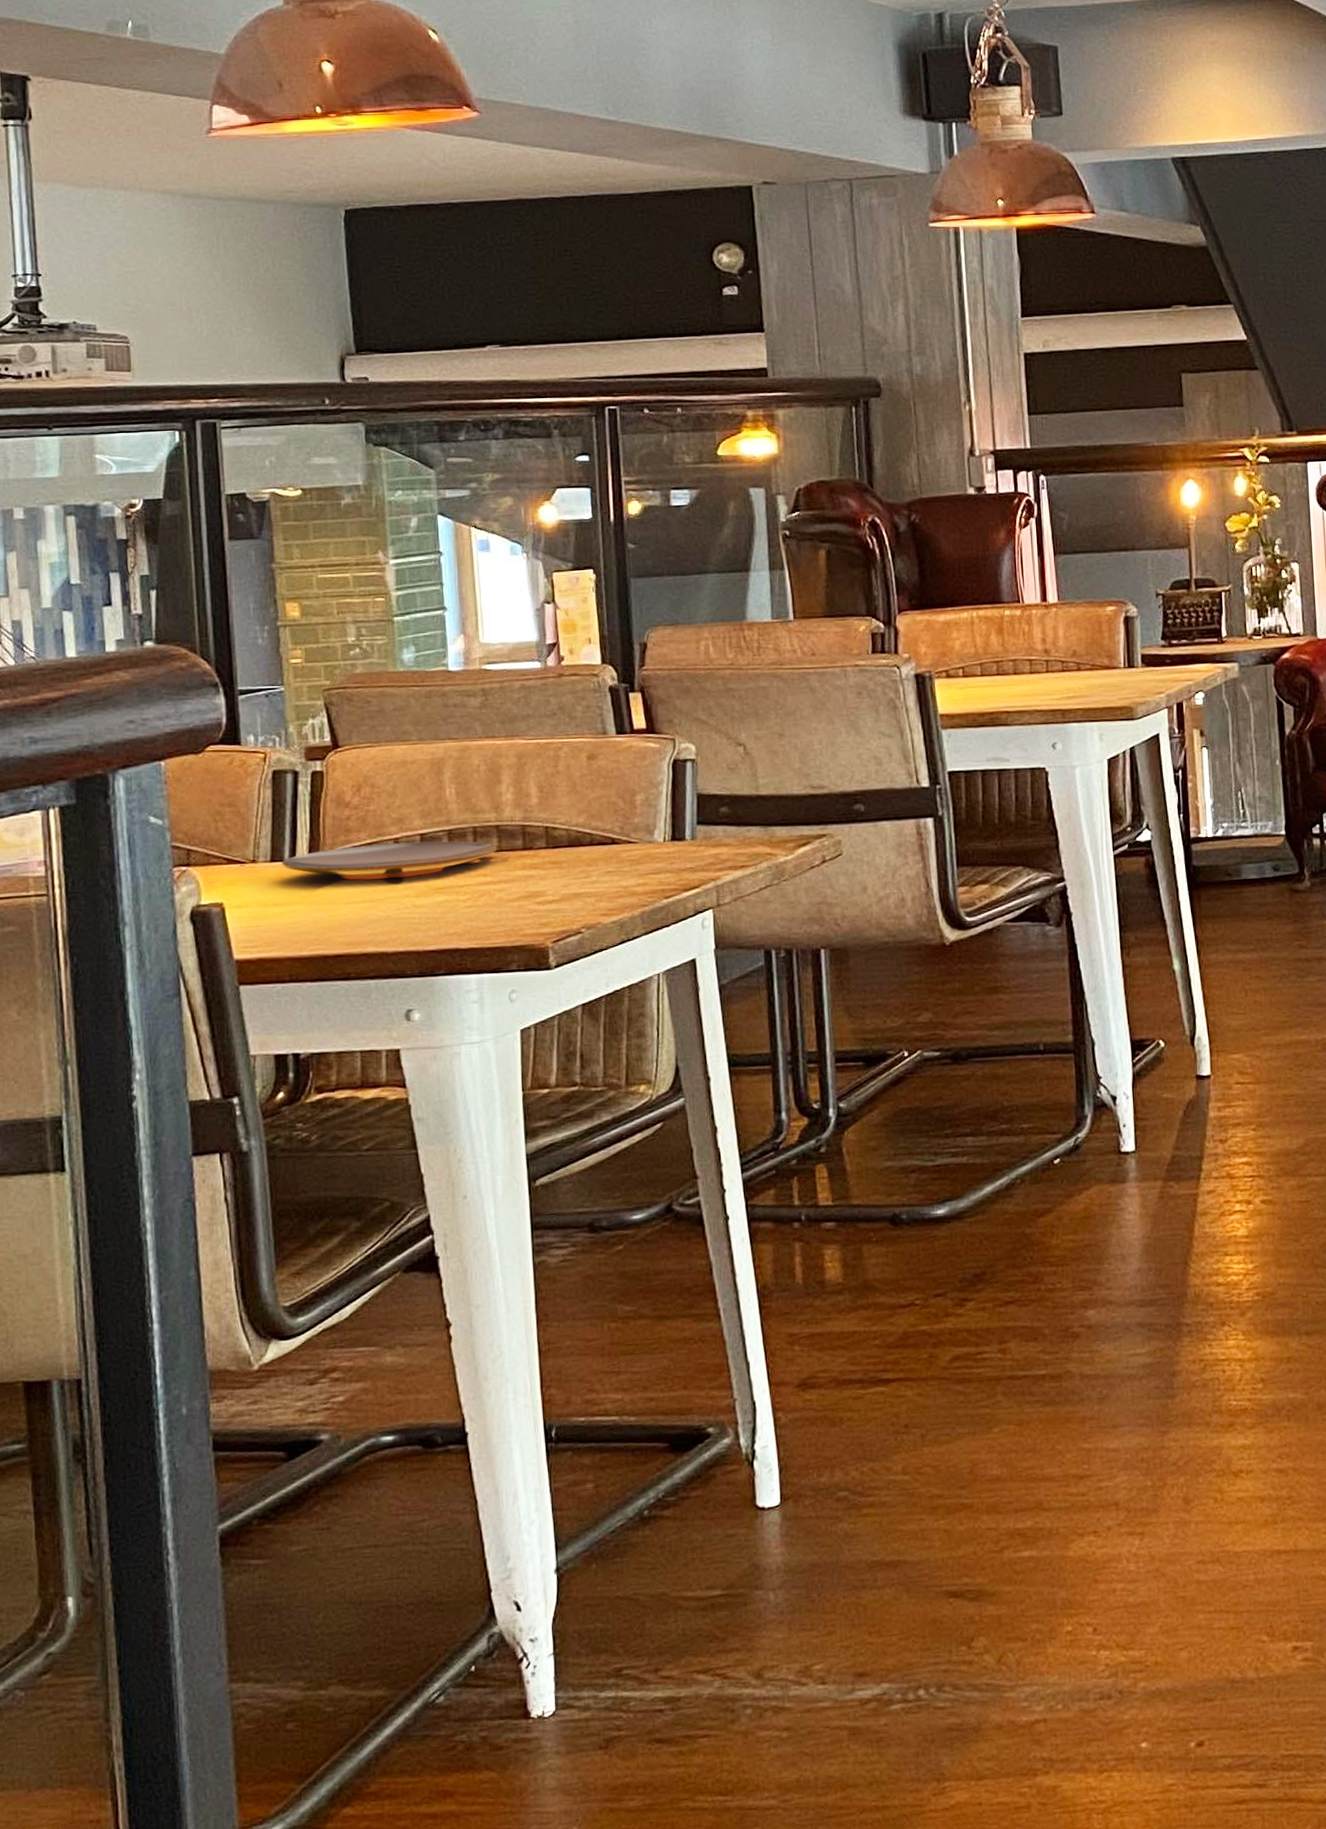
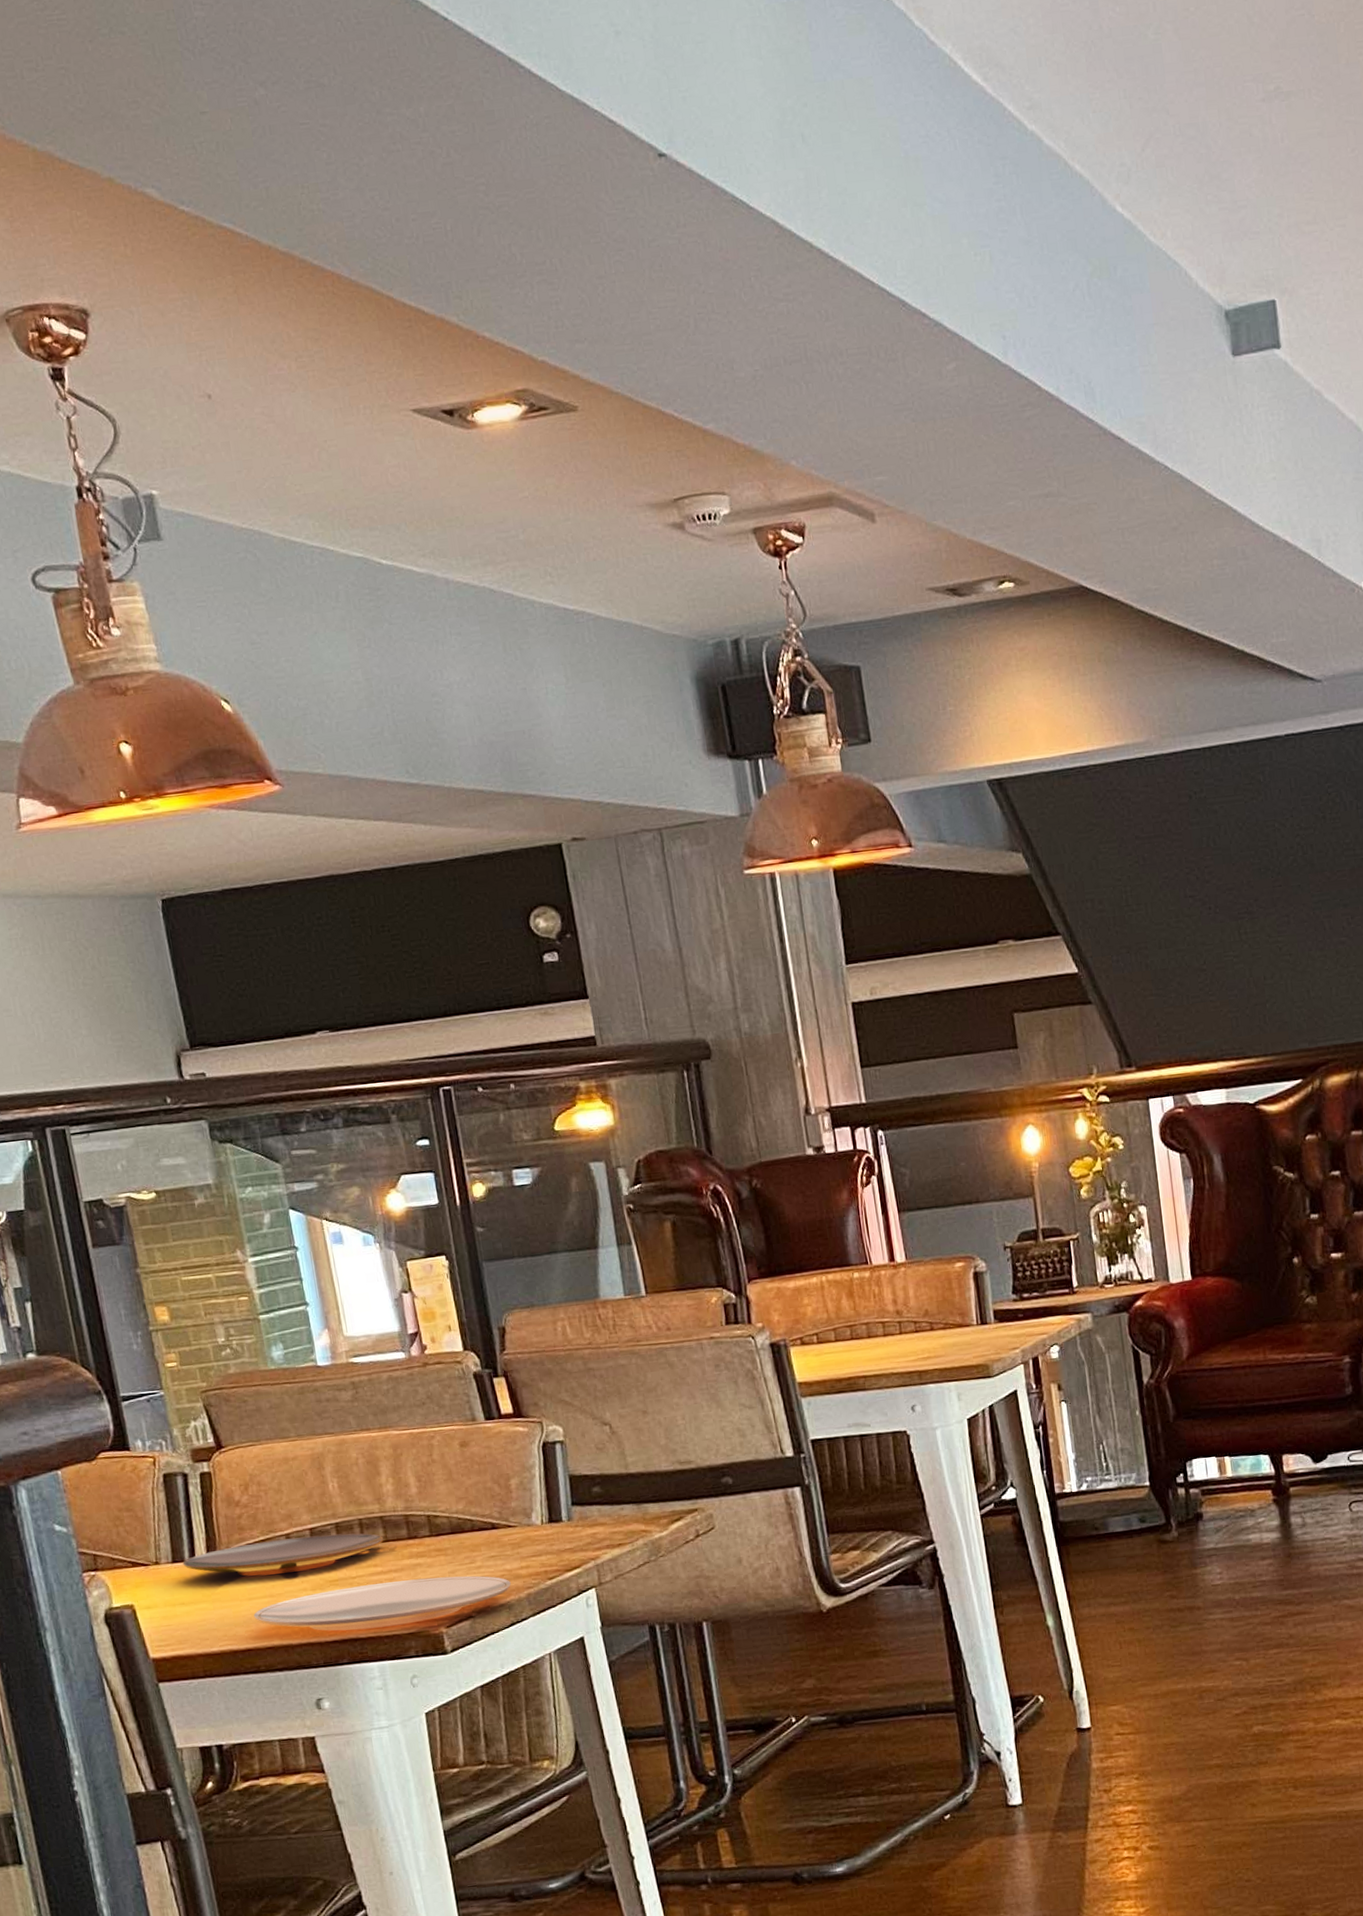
plate: none [350,890,625,941] -> present [253,1575,511,1631]

